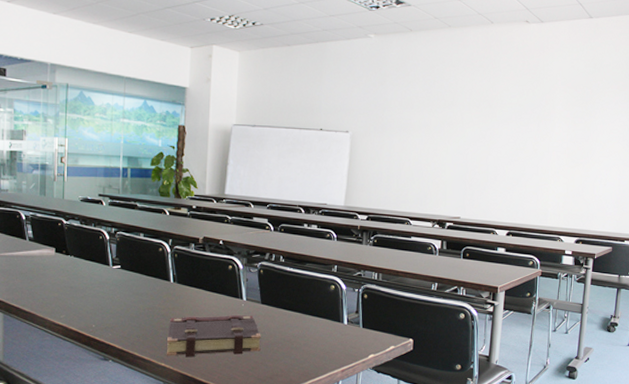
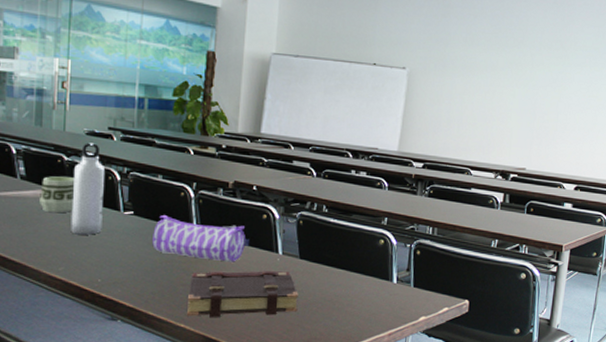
cup: none [44,237,72,269] -> present [40,176,74,213]
water bottle: none [70,208,97,287] -> present [71,143,106,235]
pencil case: none [137,268,218,308] -> present [152,215,249,262]

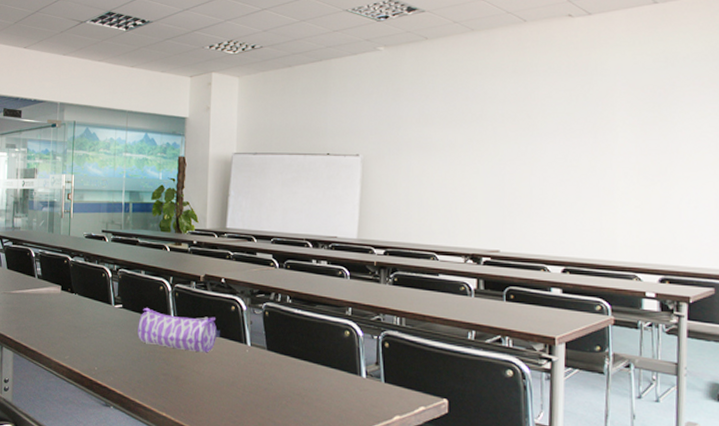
cup: present [40,176,74,213] -> none [51,275,76,307]
water bottle: present [71,143,106,235] -> none [74,245,100,327]
book: present [186,271,298,318] -> none [167,361,268,408]

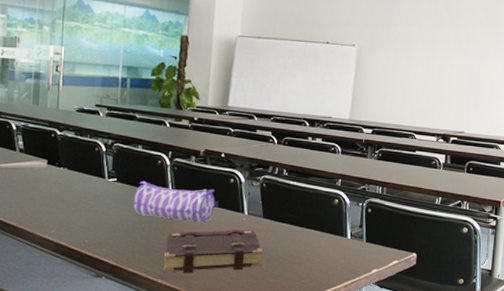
book: none [167,361,268,408] -> present [162,230,263,274]

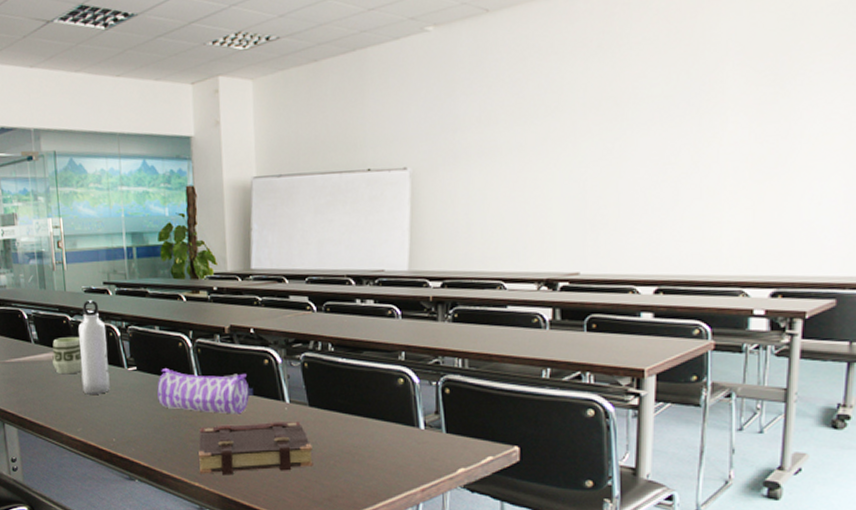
cup: none [35,149,65,182] -> present [52,337,82,375]
water bottle: none [62,118,93,200] -> present [78,300,110,394]

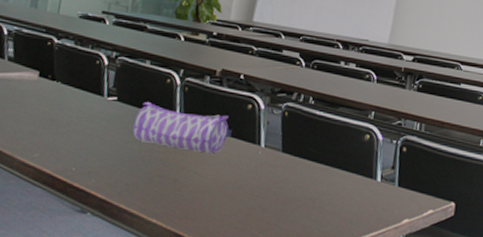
cup: present [52,337,82,375] -> none [23,58,62,97]
water bottle: present [78,300,110,394] -> none [51,26,94,121]
book: present [198,422,313,476] -> none [159,162,278,214]

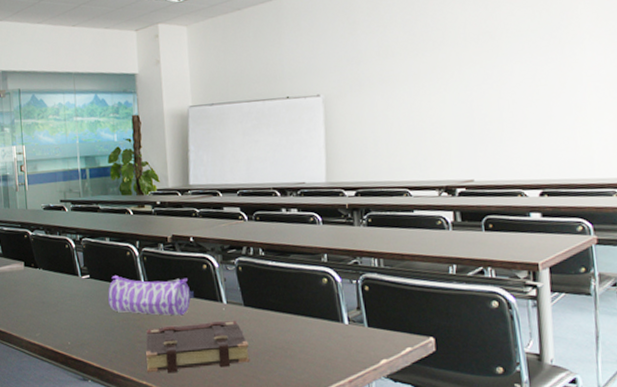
book: none [159,162,278,214] -> present [145,321,250,374]

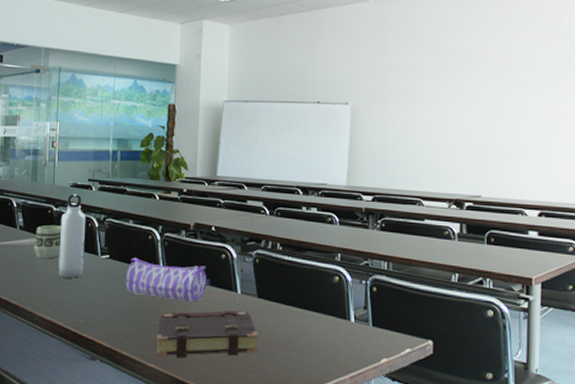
cup: none [14,250,41,284] -> present [34,226,61,259]
water bottle: none [38,216,66,302] -> present [58,194,86,278]

